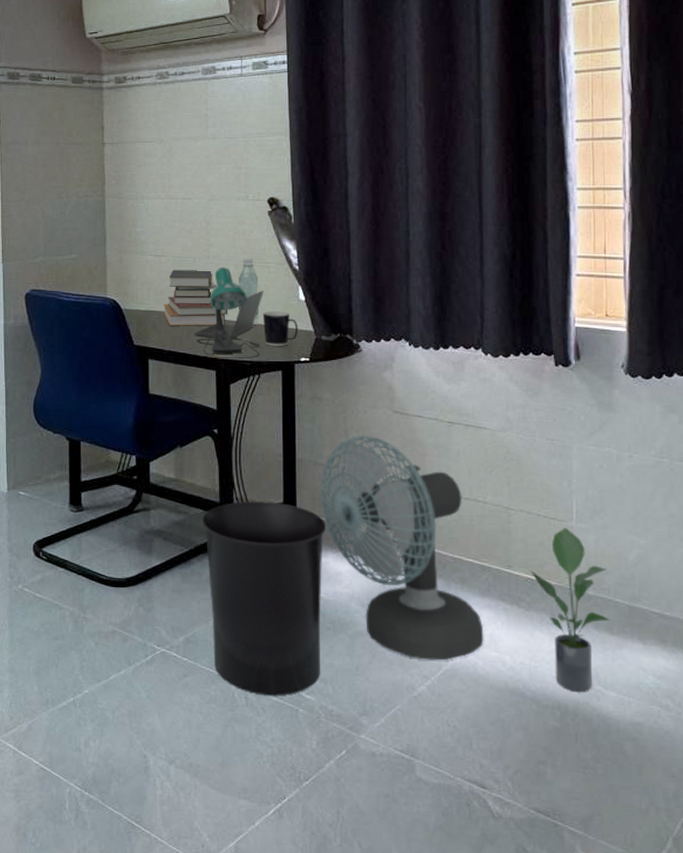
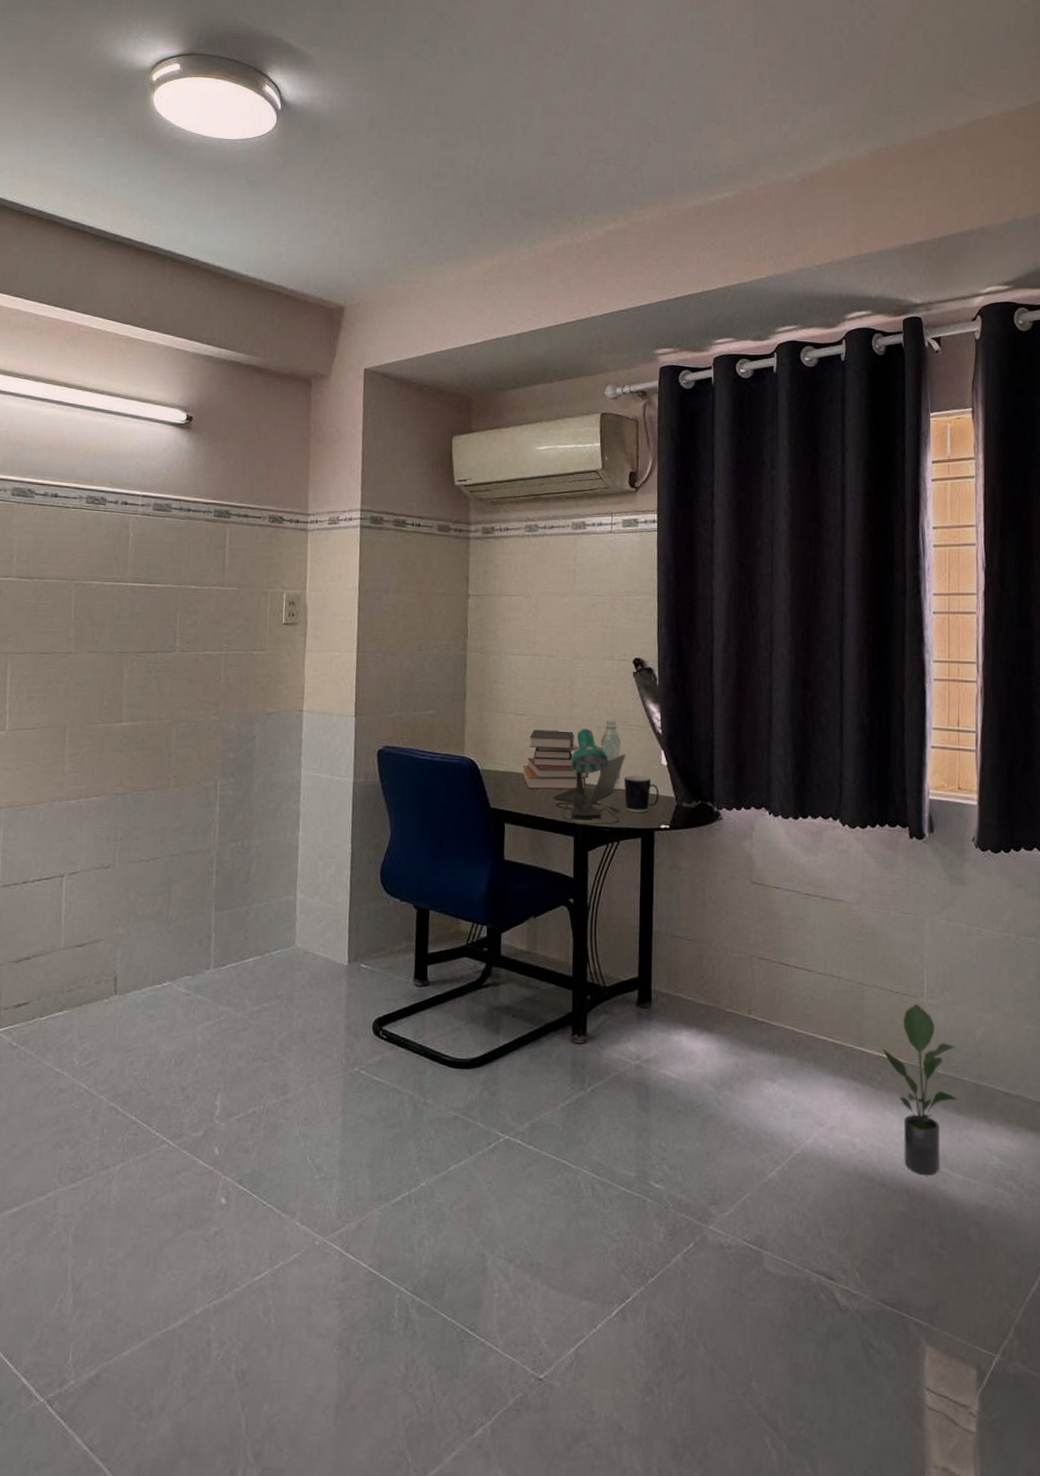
waste bin: present [203,501,326,696] -> none [554,975,680,1185]
electric fan: present [321,436,484,661] -> none [676,907,835,1144]

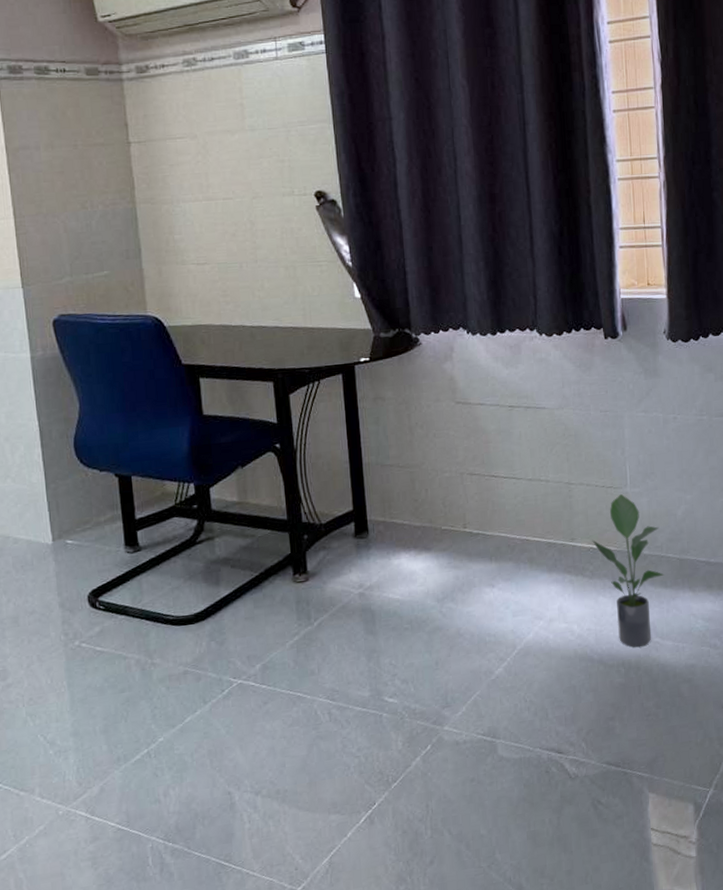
books: present [522,729,589,790] -> none [211,276,282,339]
laptop computer: present [552,754,627,804] -> none [246,291,318,348]
desk lamp: present [556,728,622,825] -> none [251,270,320,369]
bottle: present [600,719,621,791] -> none [290,257,315,330]
mug: present [623,775,660,813] -> none [317,311,356,350]

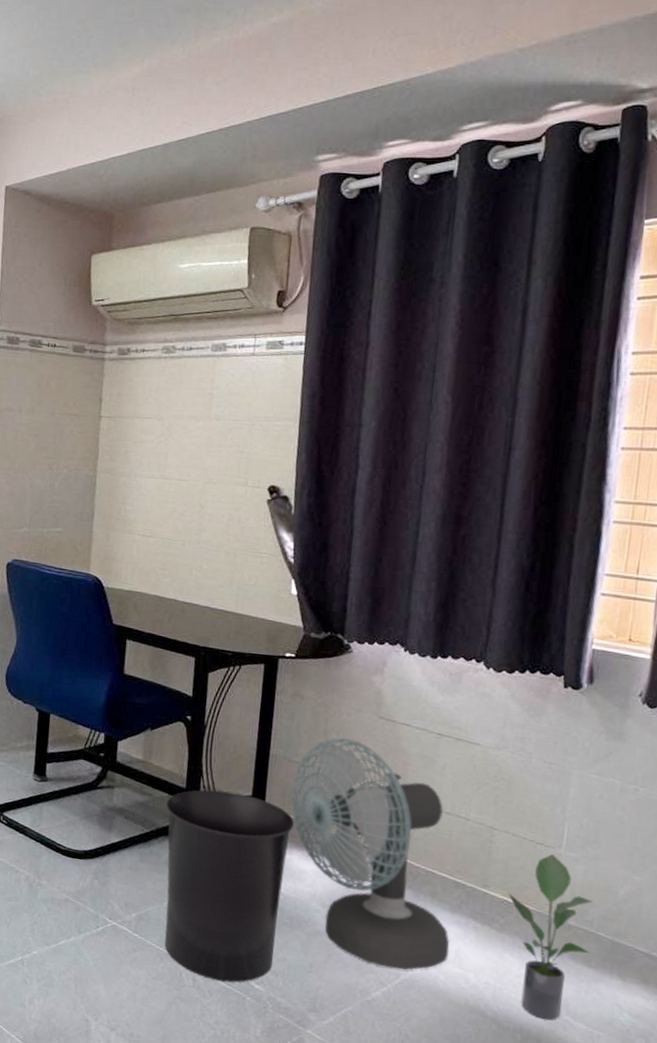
waste bin: none [271,510,401,707] -> present [164,789,294,982]
electric fan: none [389,430,554,644] -> present [290,737,450,970]

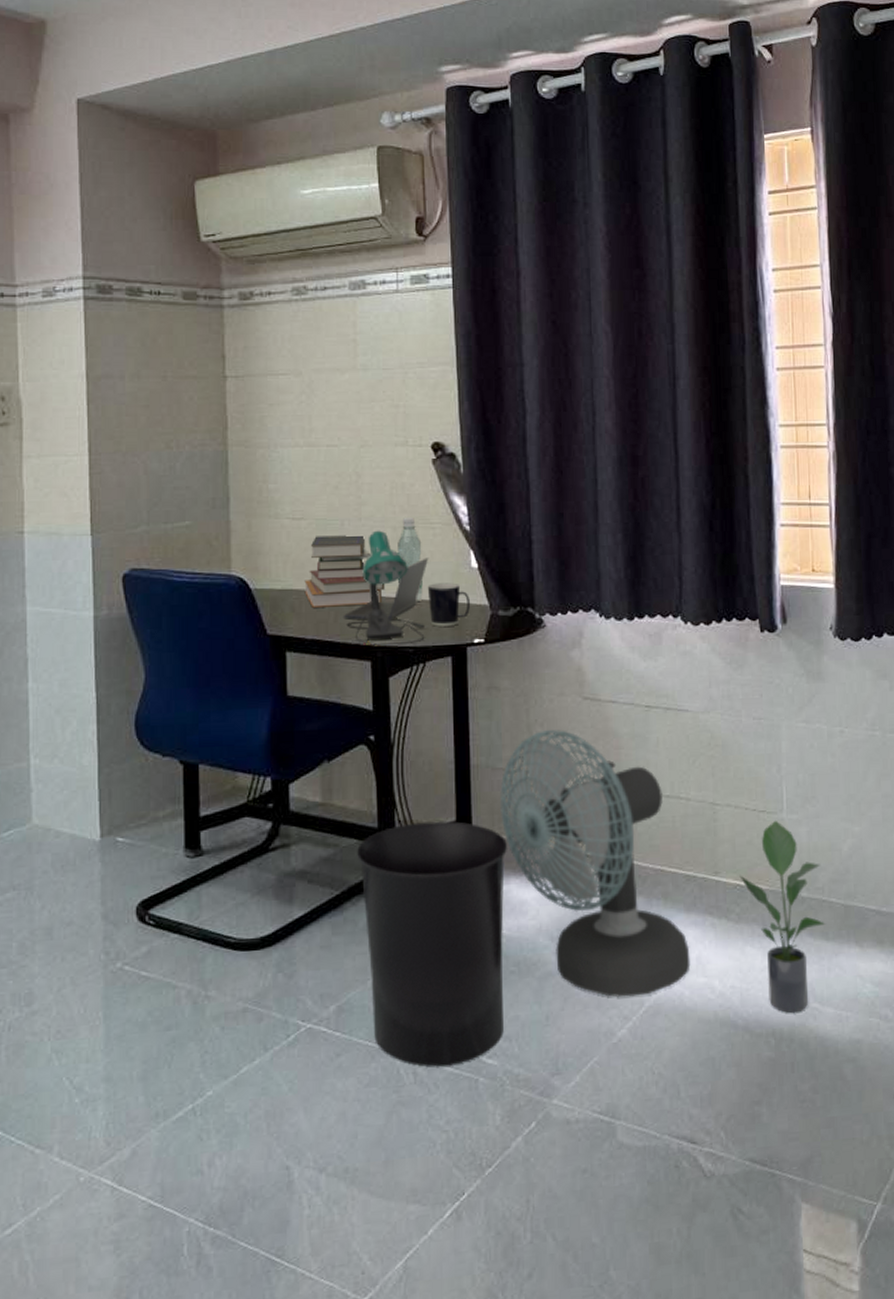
books: none [146,552,214,612] -> present [304,535,386,608]
laptop computer: none [175,580,255,628] -> present [343,557,429,621]
desk lamp: none [178,553,246,649] -> present [347,530,428,646]
bottle: none [225,546,250,616] -> present [398,518,423,603]
mug: none [249,602,287,640] -> present [427,583,471,627]

